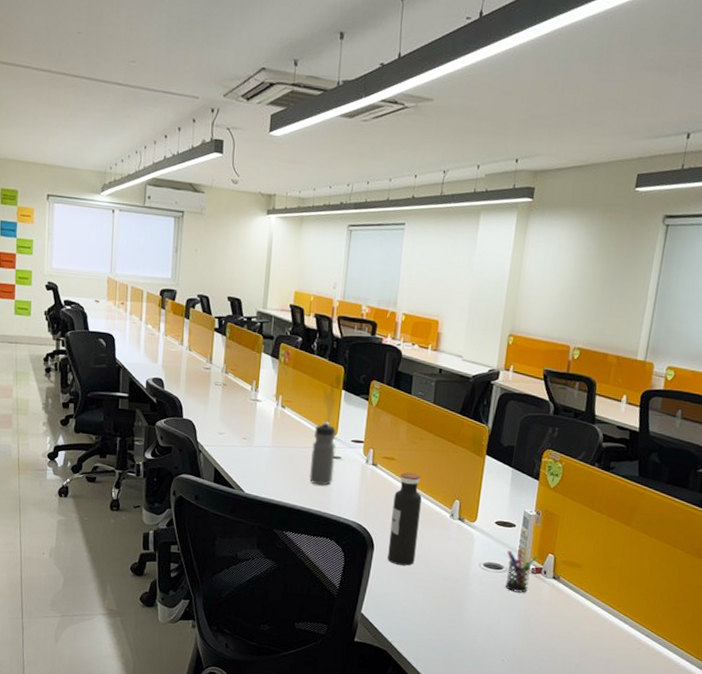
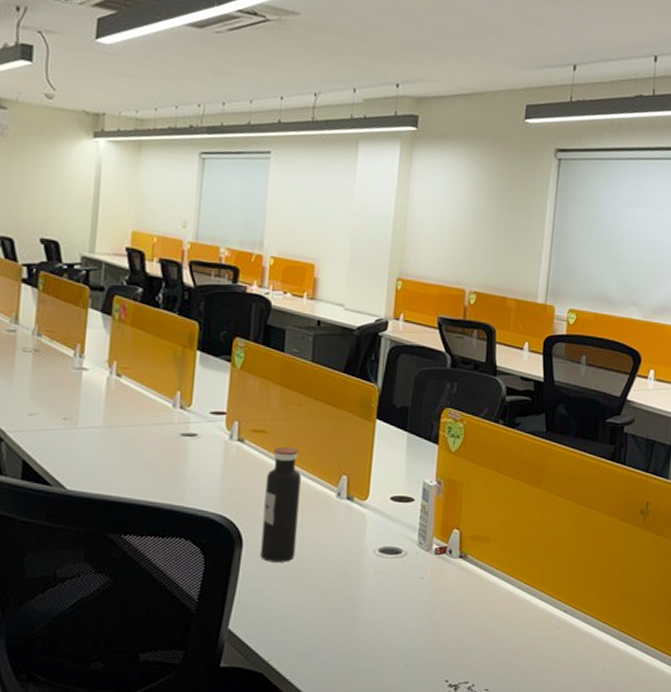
water bottle: present [309,422,337,486] -> none [155,391,191,472]
pen holder: present [505,546,538,593] -> none [405,523,442,579]

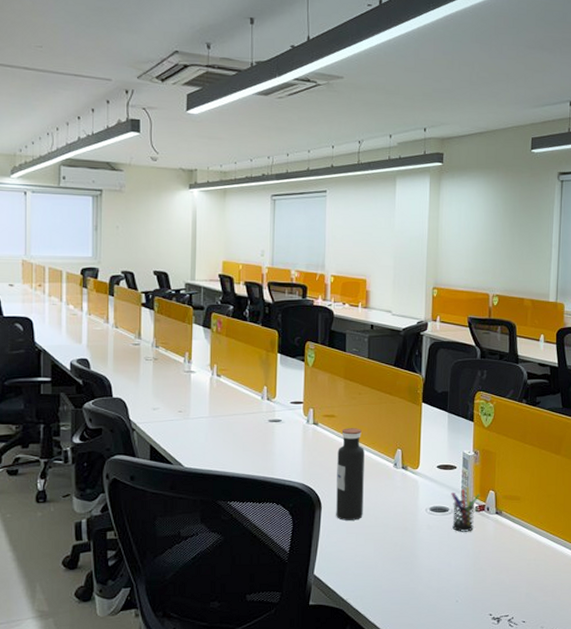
pen holder: none [405,523,442,579] -> present [451,486,480,532]

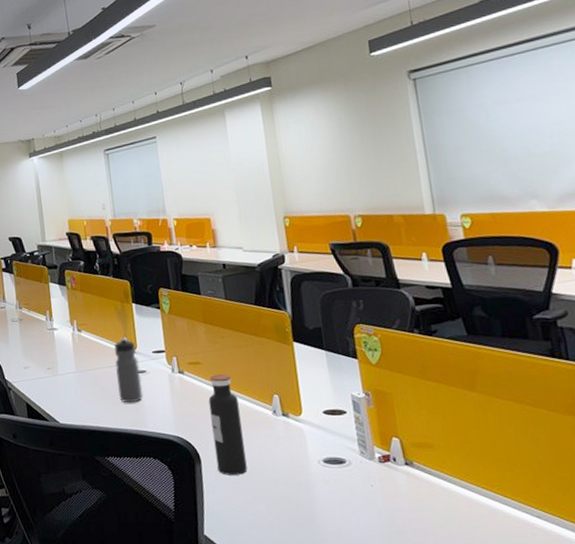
water bottle: none [250,387,276,450] -> present [114,338,144,403]
pen holder: present [451,486,480,532] -> none [345,433,382,487]

